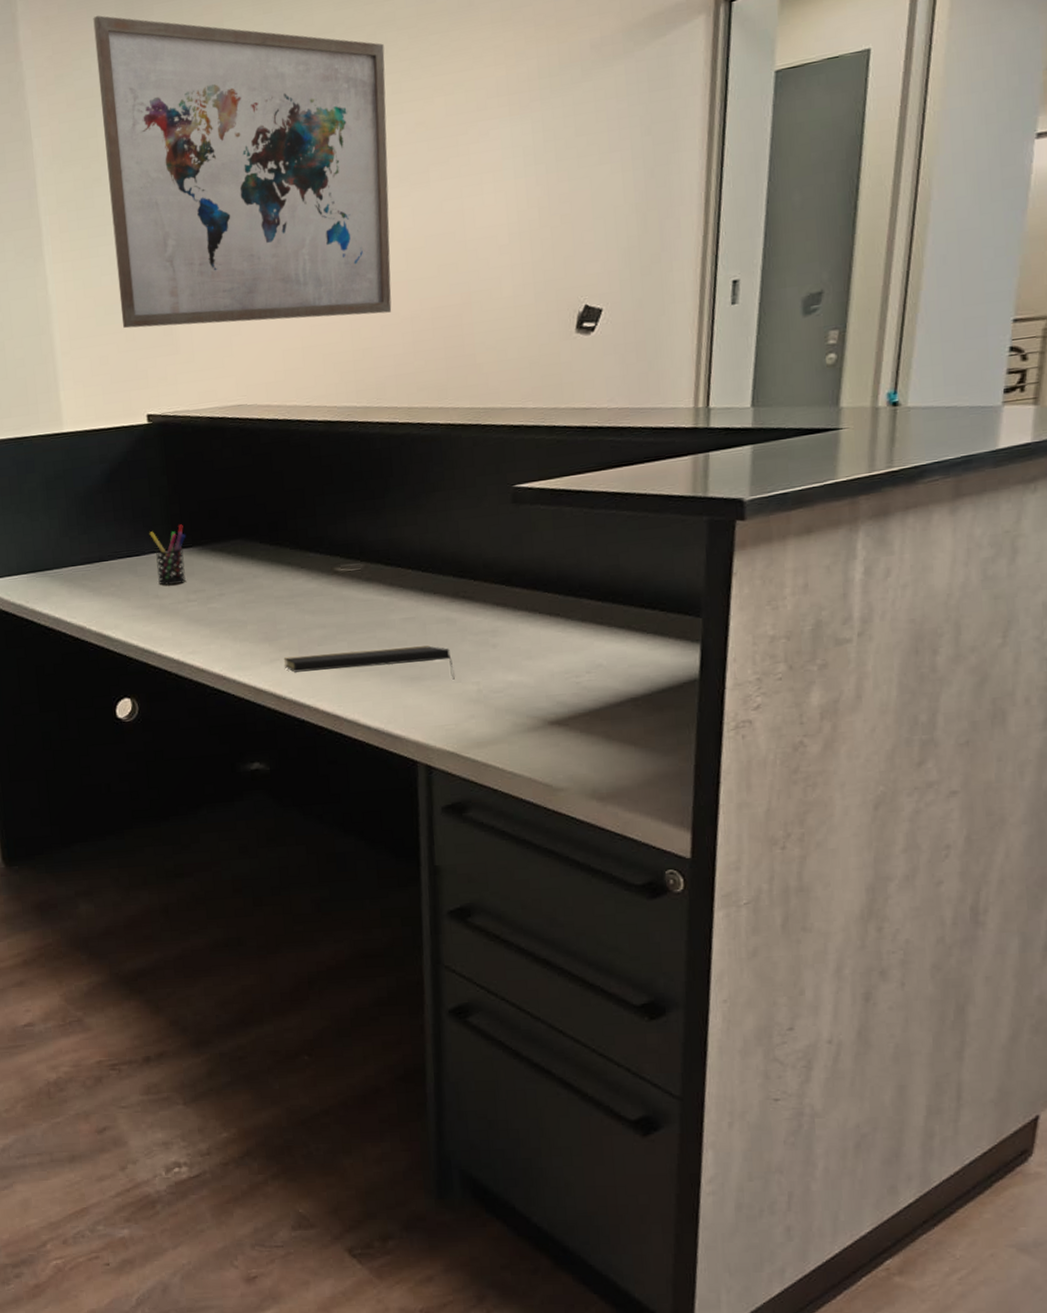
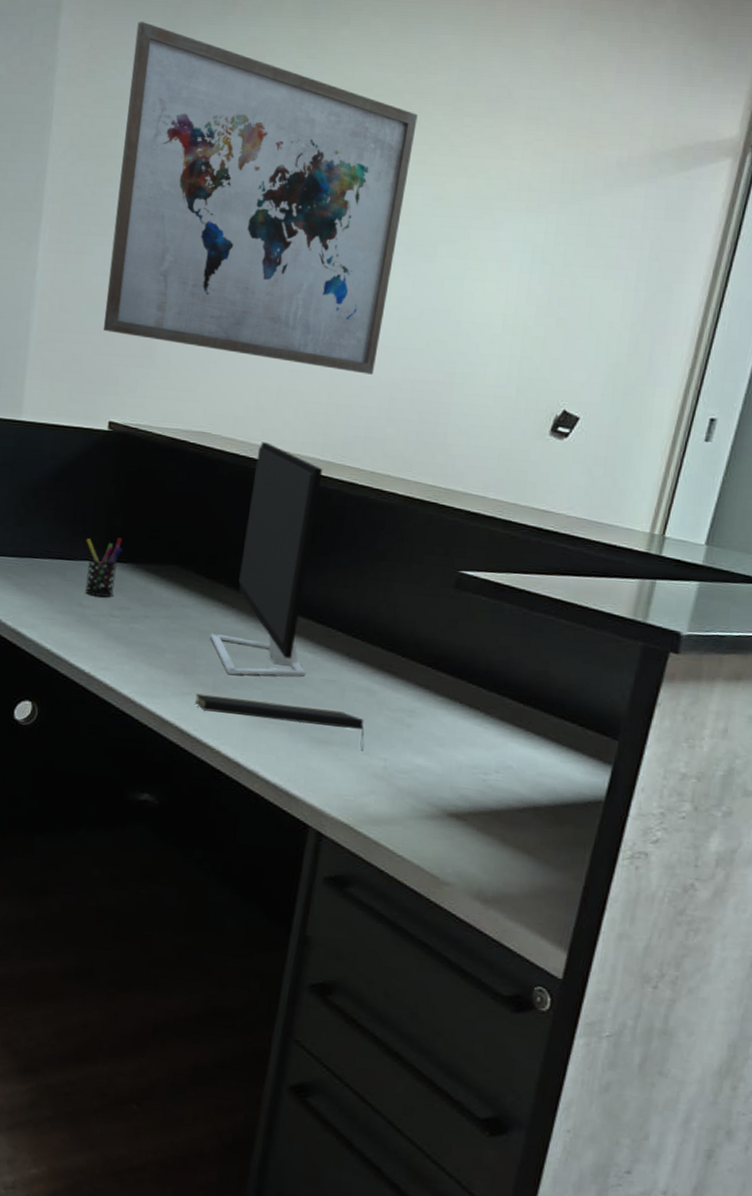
monitor: none [285,401,385,633] -> present [209,442,323,676]

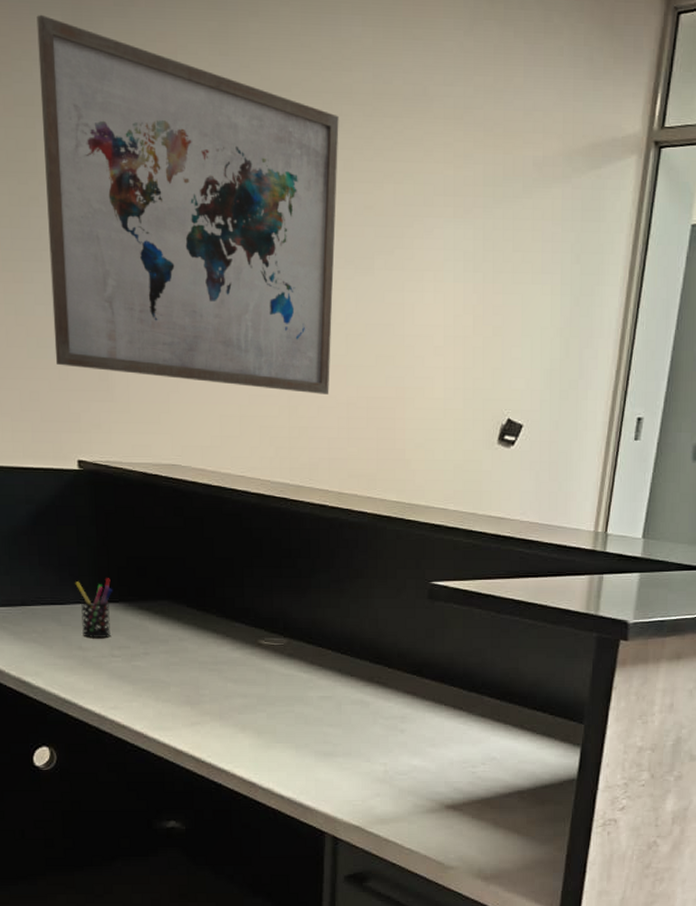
notepad: present [194,693,364,751] -> none [204,722,364,759]
monitor: present [209,442,323,676] -> none [209,470,304,700]

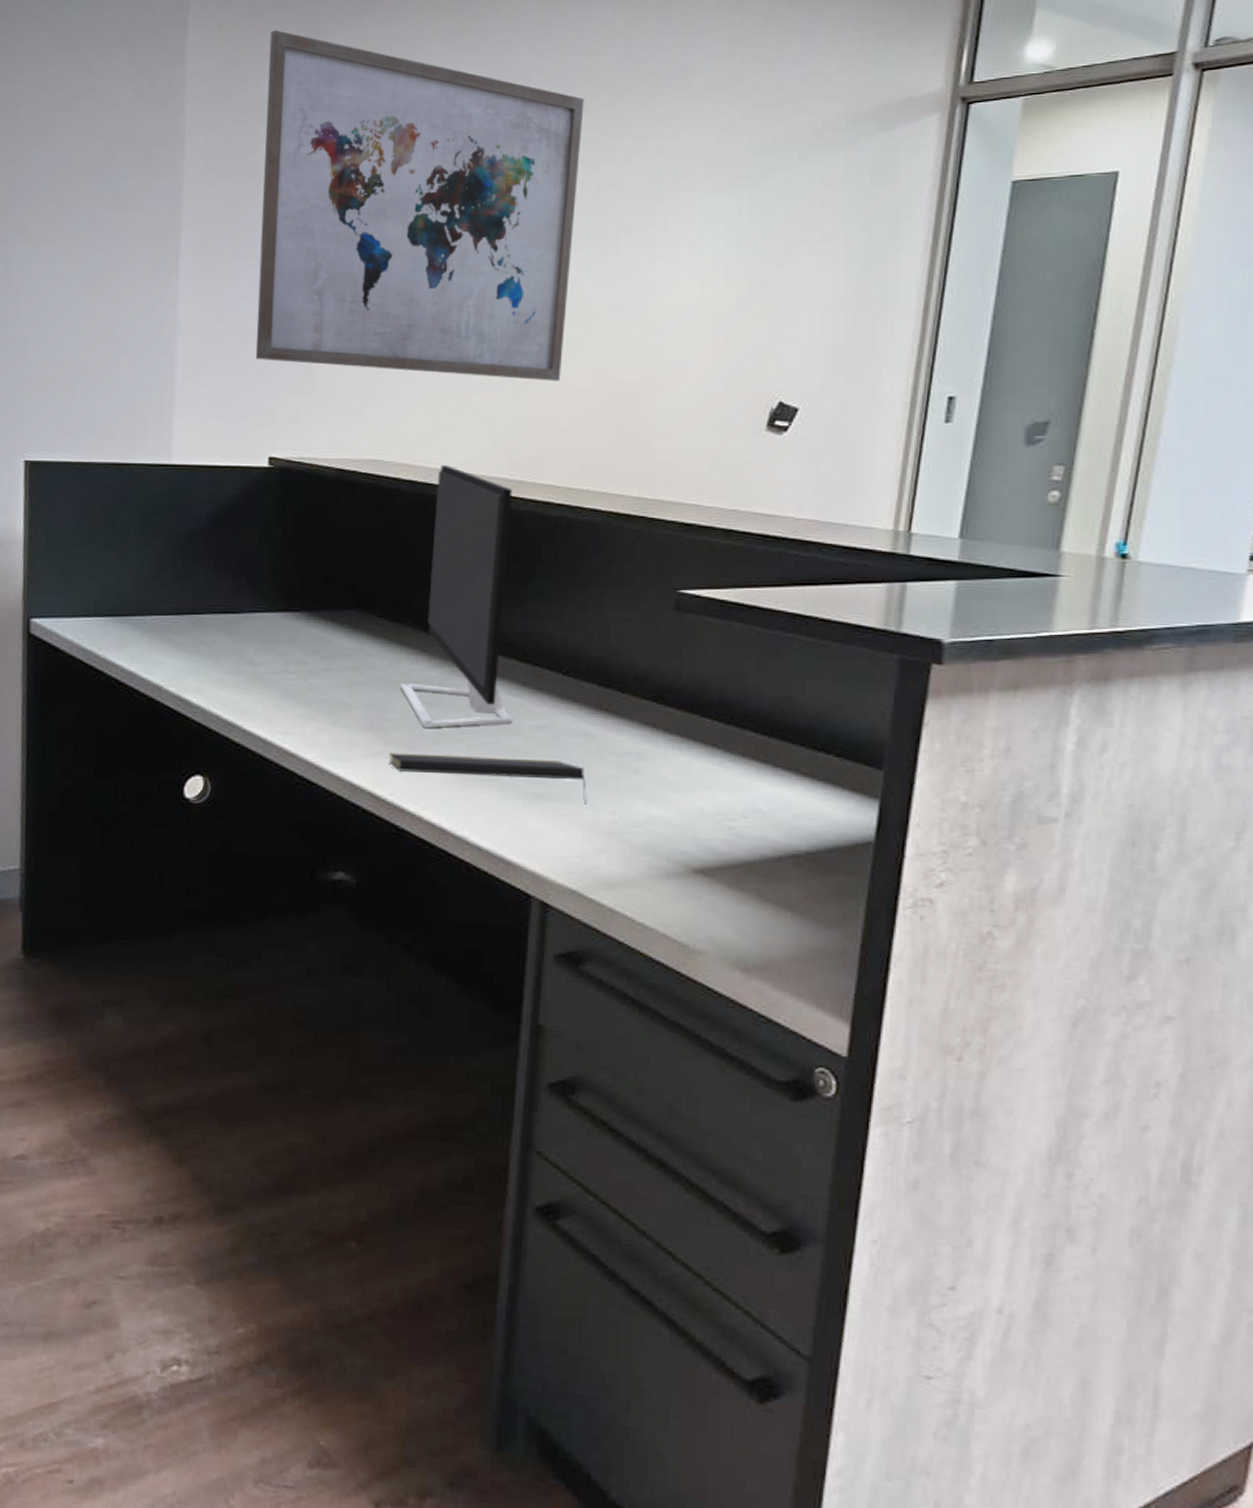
pen holder: present [75,578,112,639] -> none [252,584,294,652]
notepad: none [204,722,364,759] -> present [388,752,587,805]
monitor: none [209,470,304,700] -> present [399,465,513,728]

